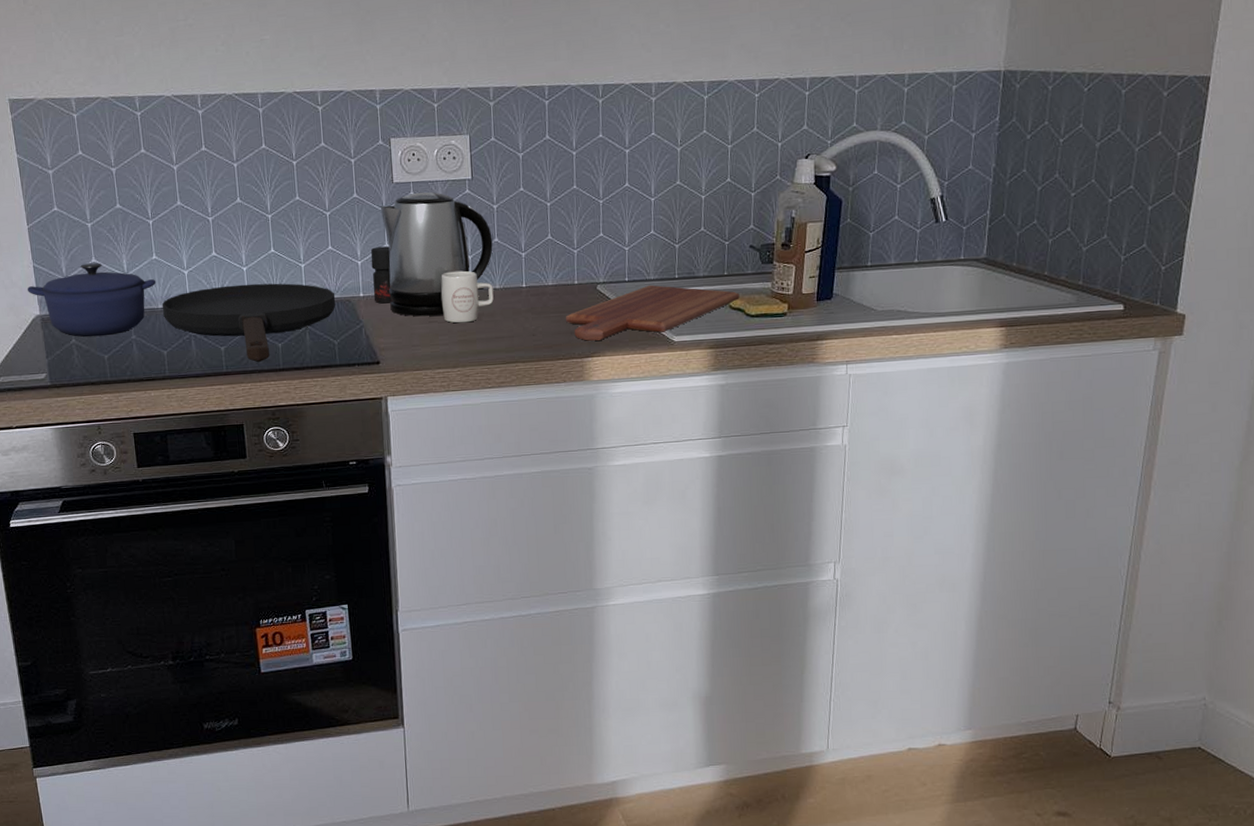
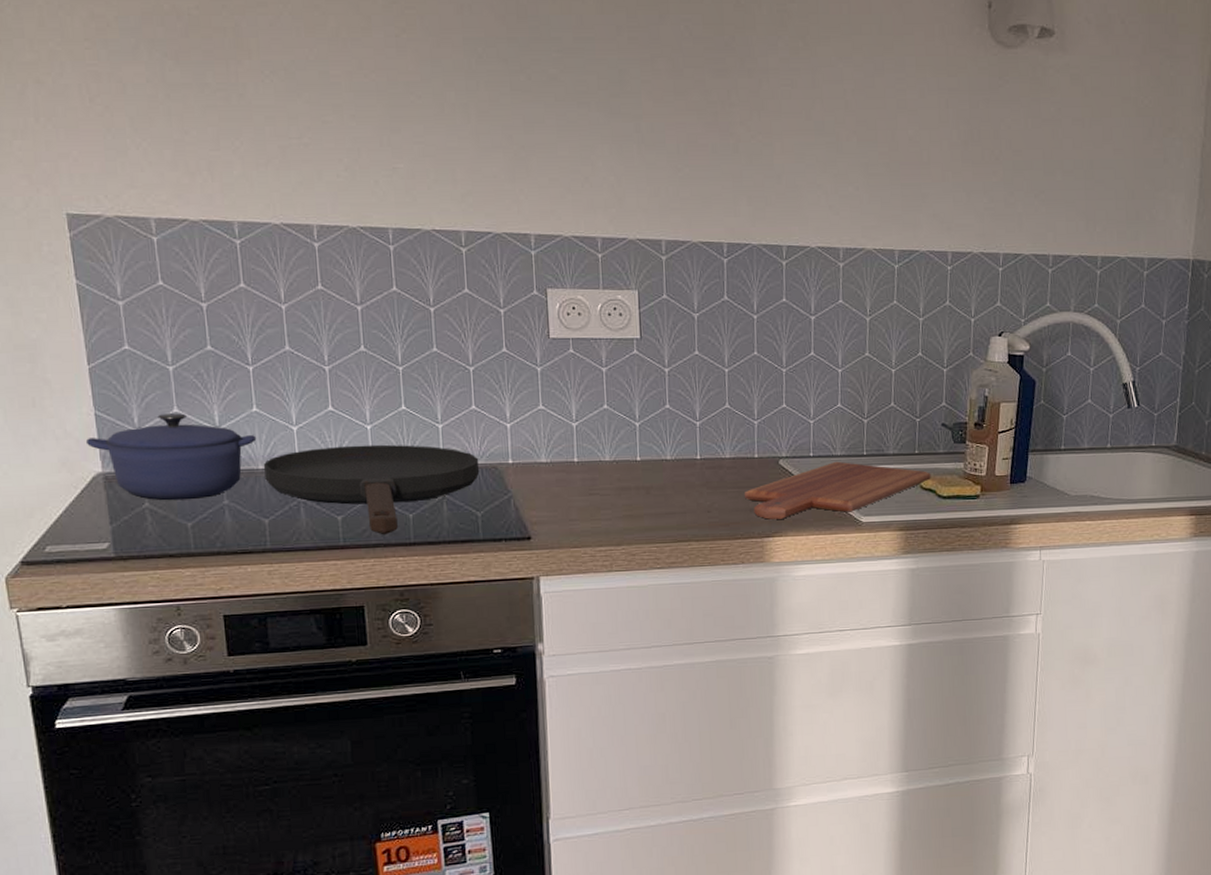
jar: present [370,246,392,304] -> none [521,408,547,472]
kettle: present [380,191,493,317] -> none [534,350,664,488]
mug: present [440,270,494,324] -> none [603,438,664,497]

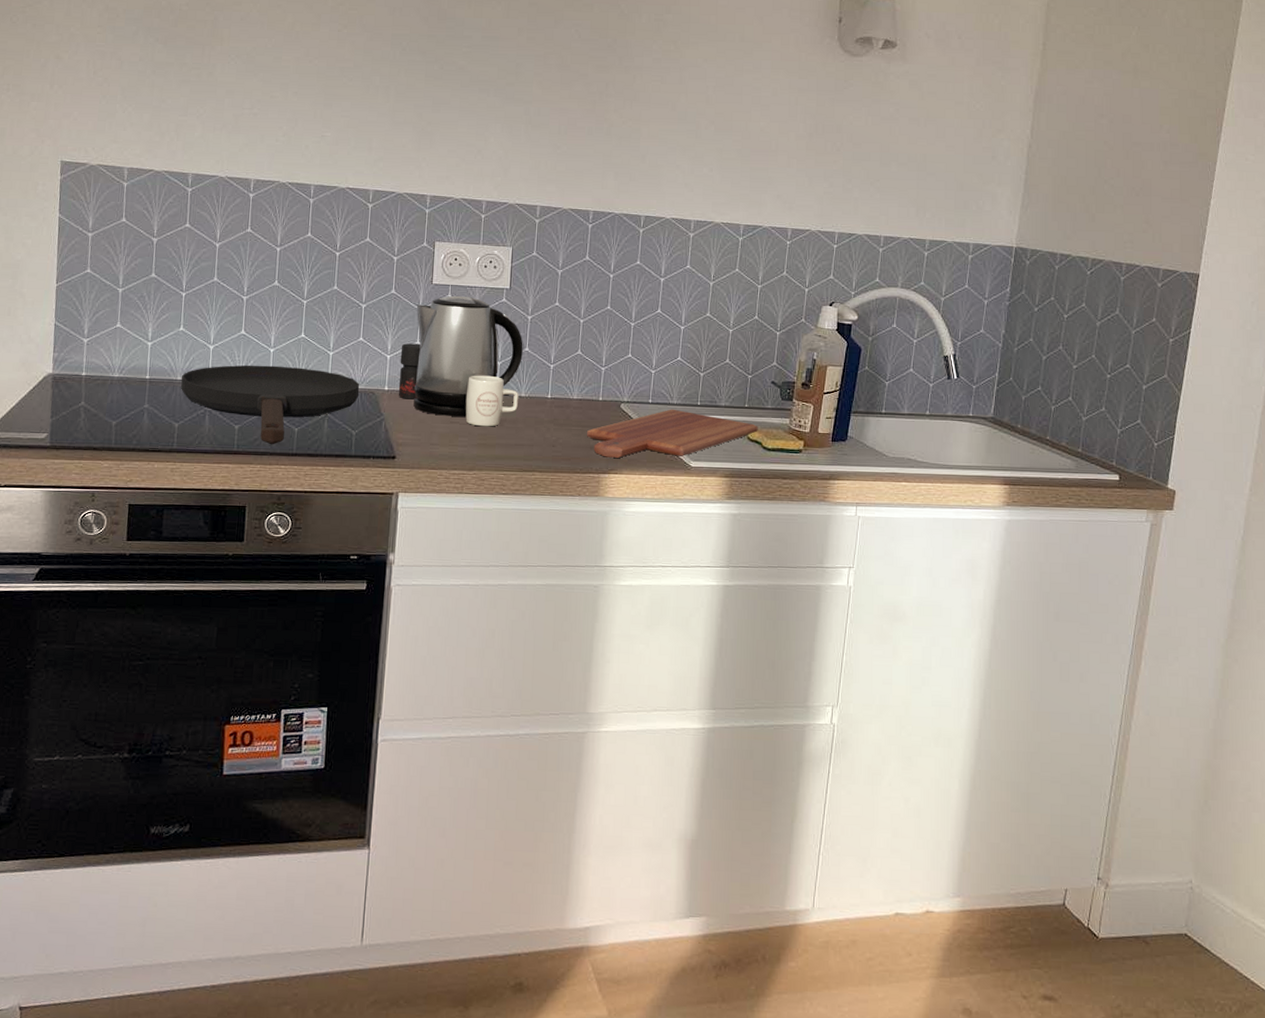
cooking pot: present [85,413,257,501] -> none [43,327,180,402]
jar: none [521,408,547,472] -> present [398,343,421,400]
kettle: none [534,350,664,488] -> present [413,295,523,417]
mug: none [603,438,664,497] -> present [465,375,518,427]

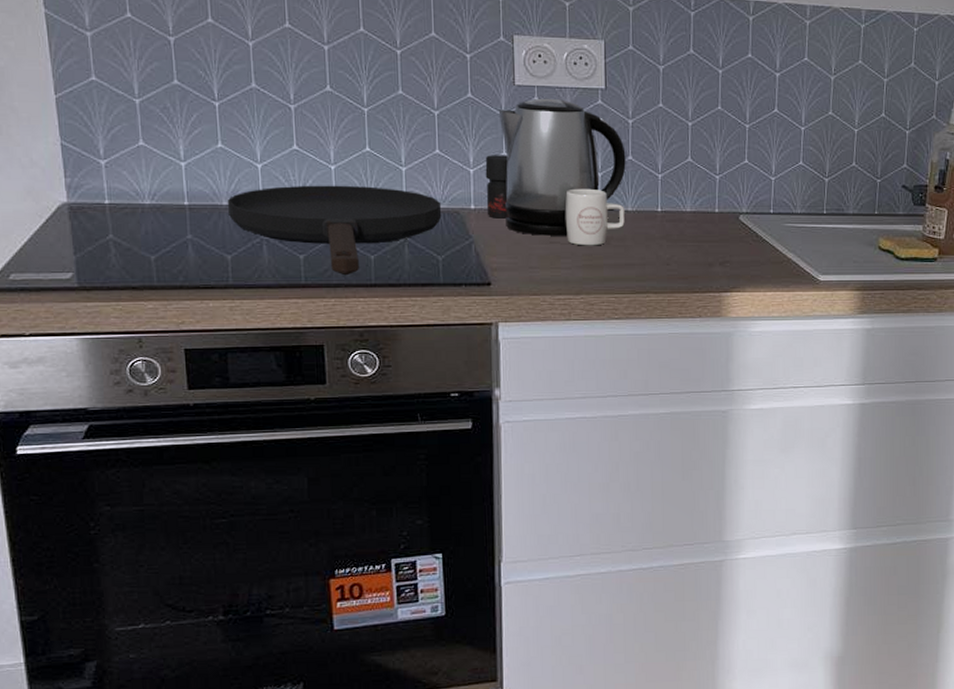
cutting board: present [586,409,758,458] -> none [703,219,890,274]

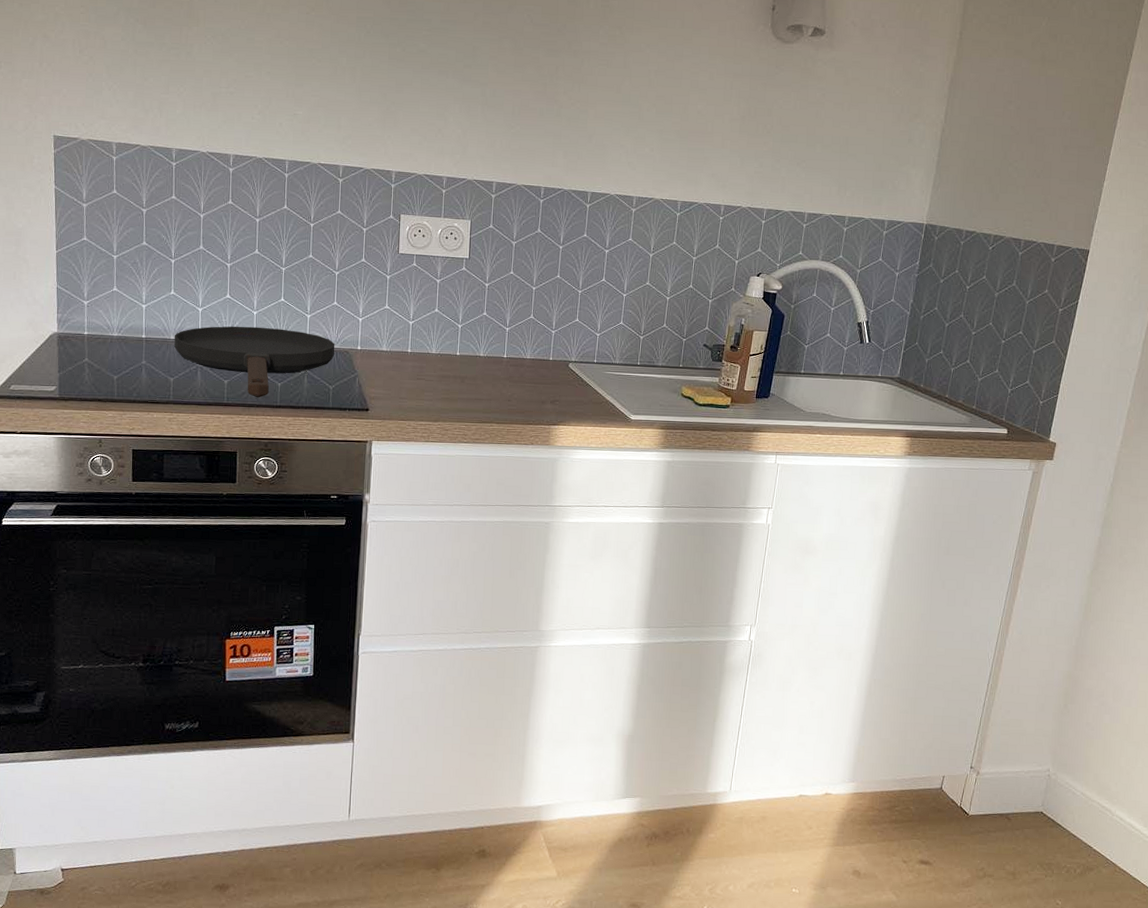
jar: present [485,155,508,219] -> none [370,307,389,358]
kettle: present [498,98,626,236] -> none [384,264,482,374]
mug: present [564,188,625,246] -> none [430,336,478,383]

